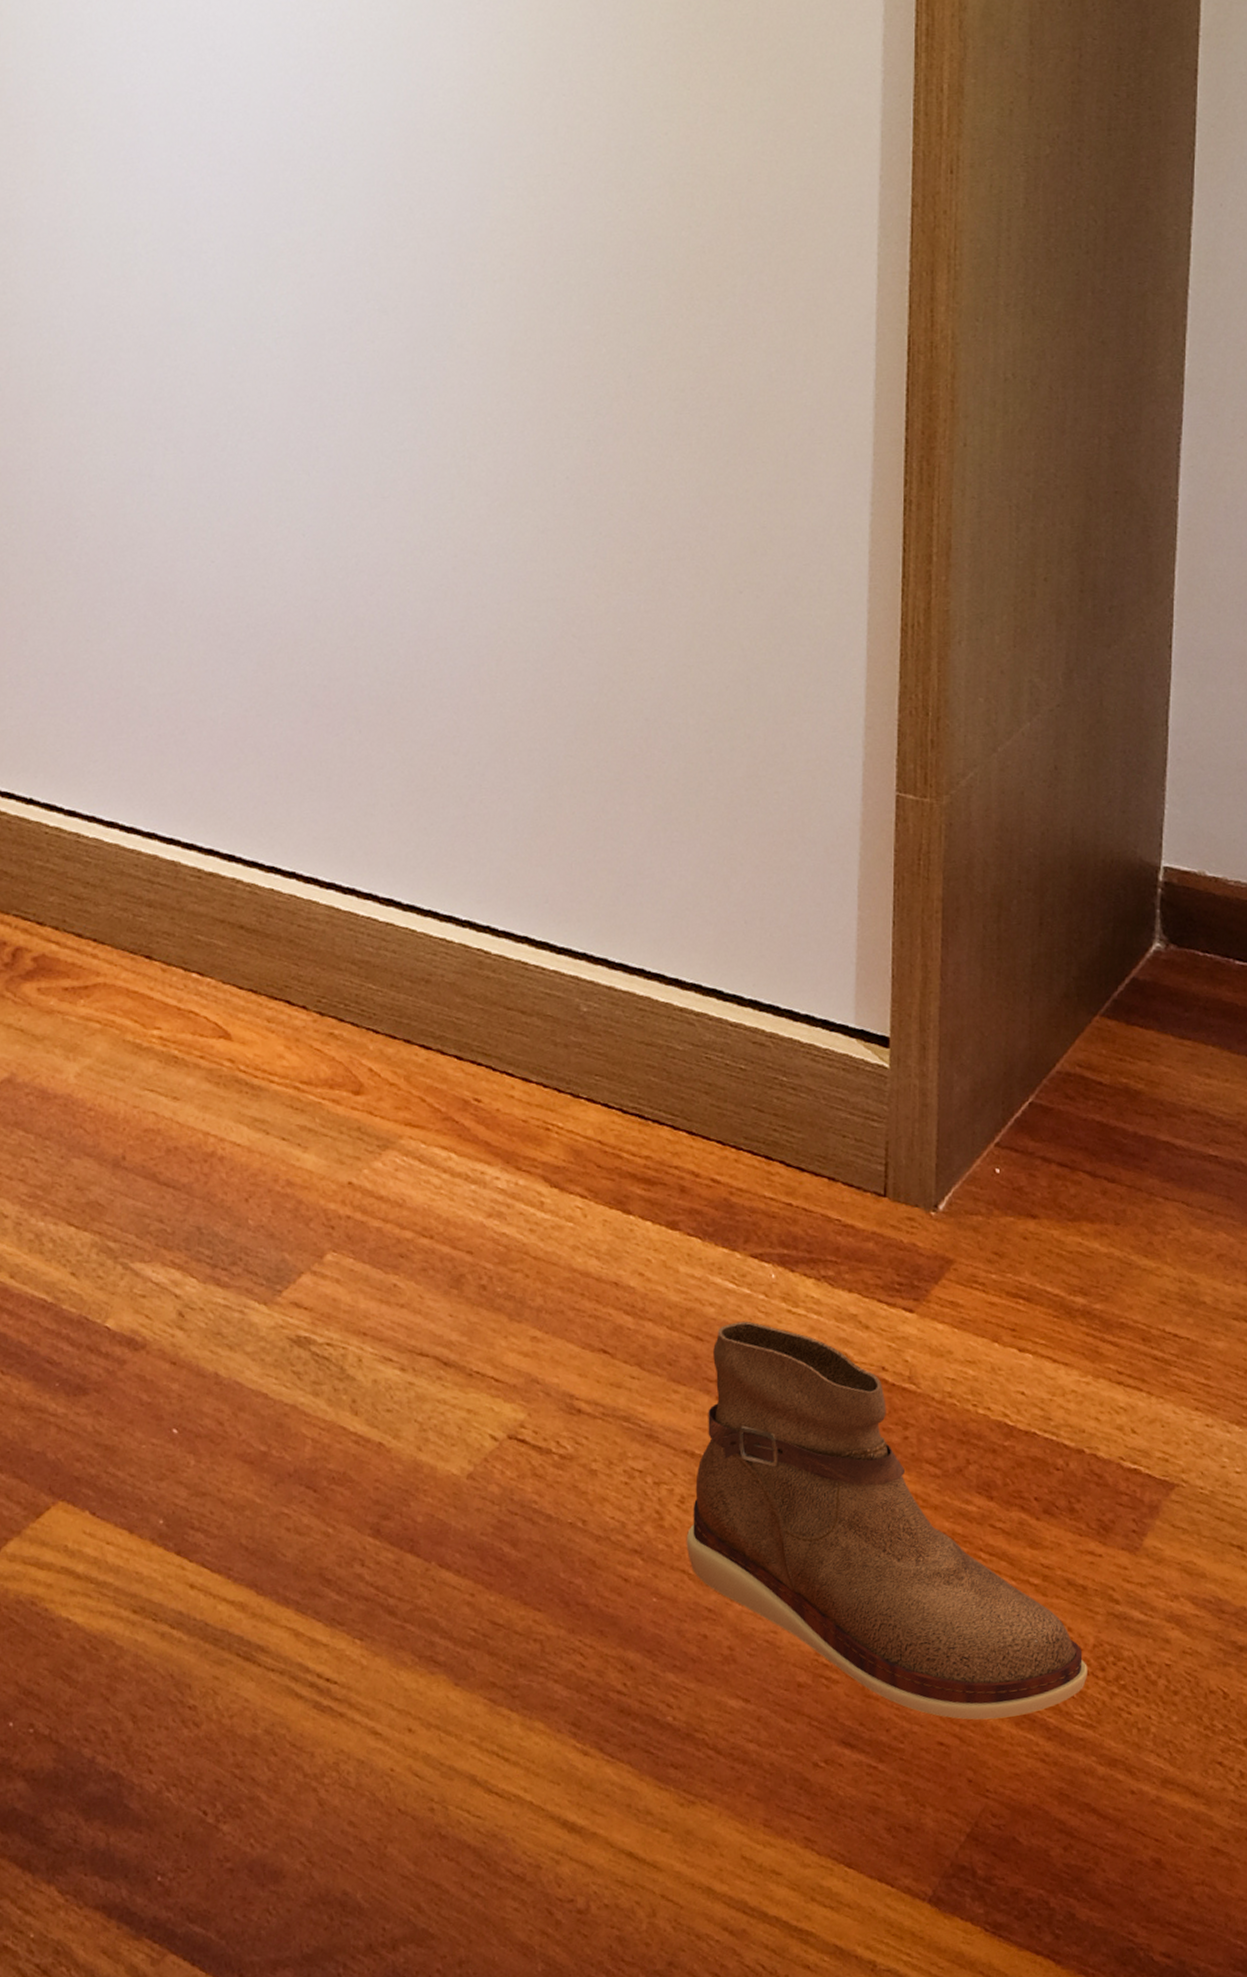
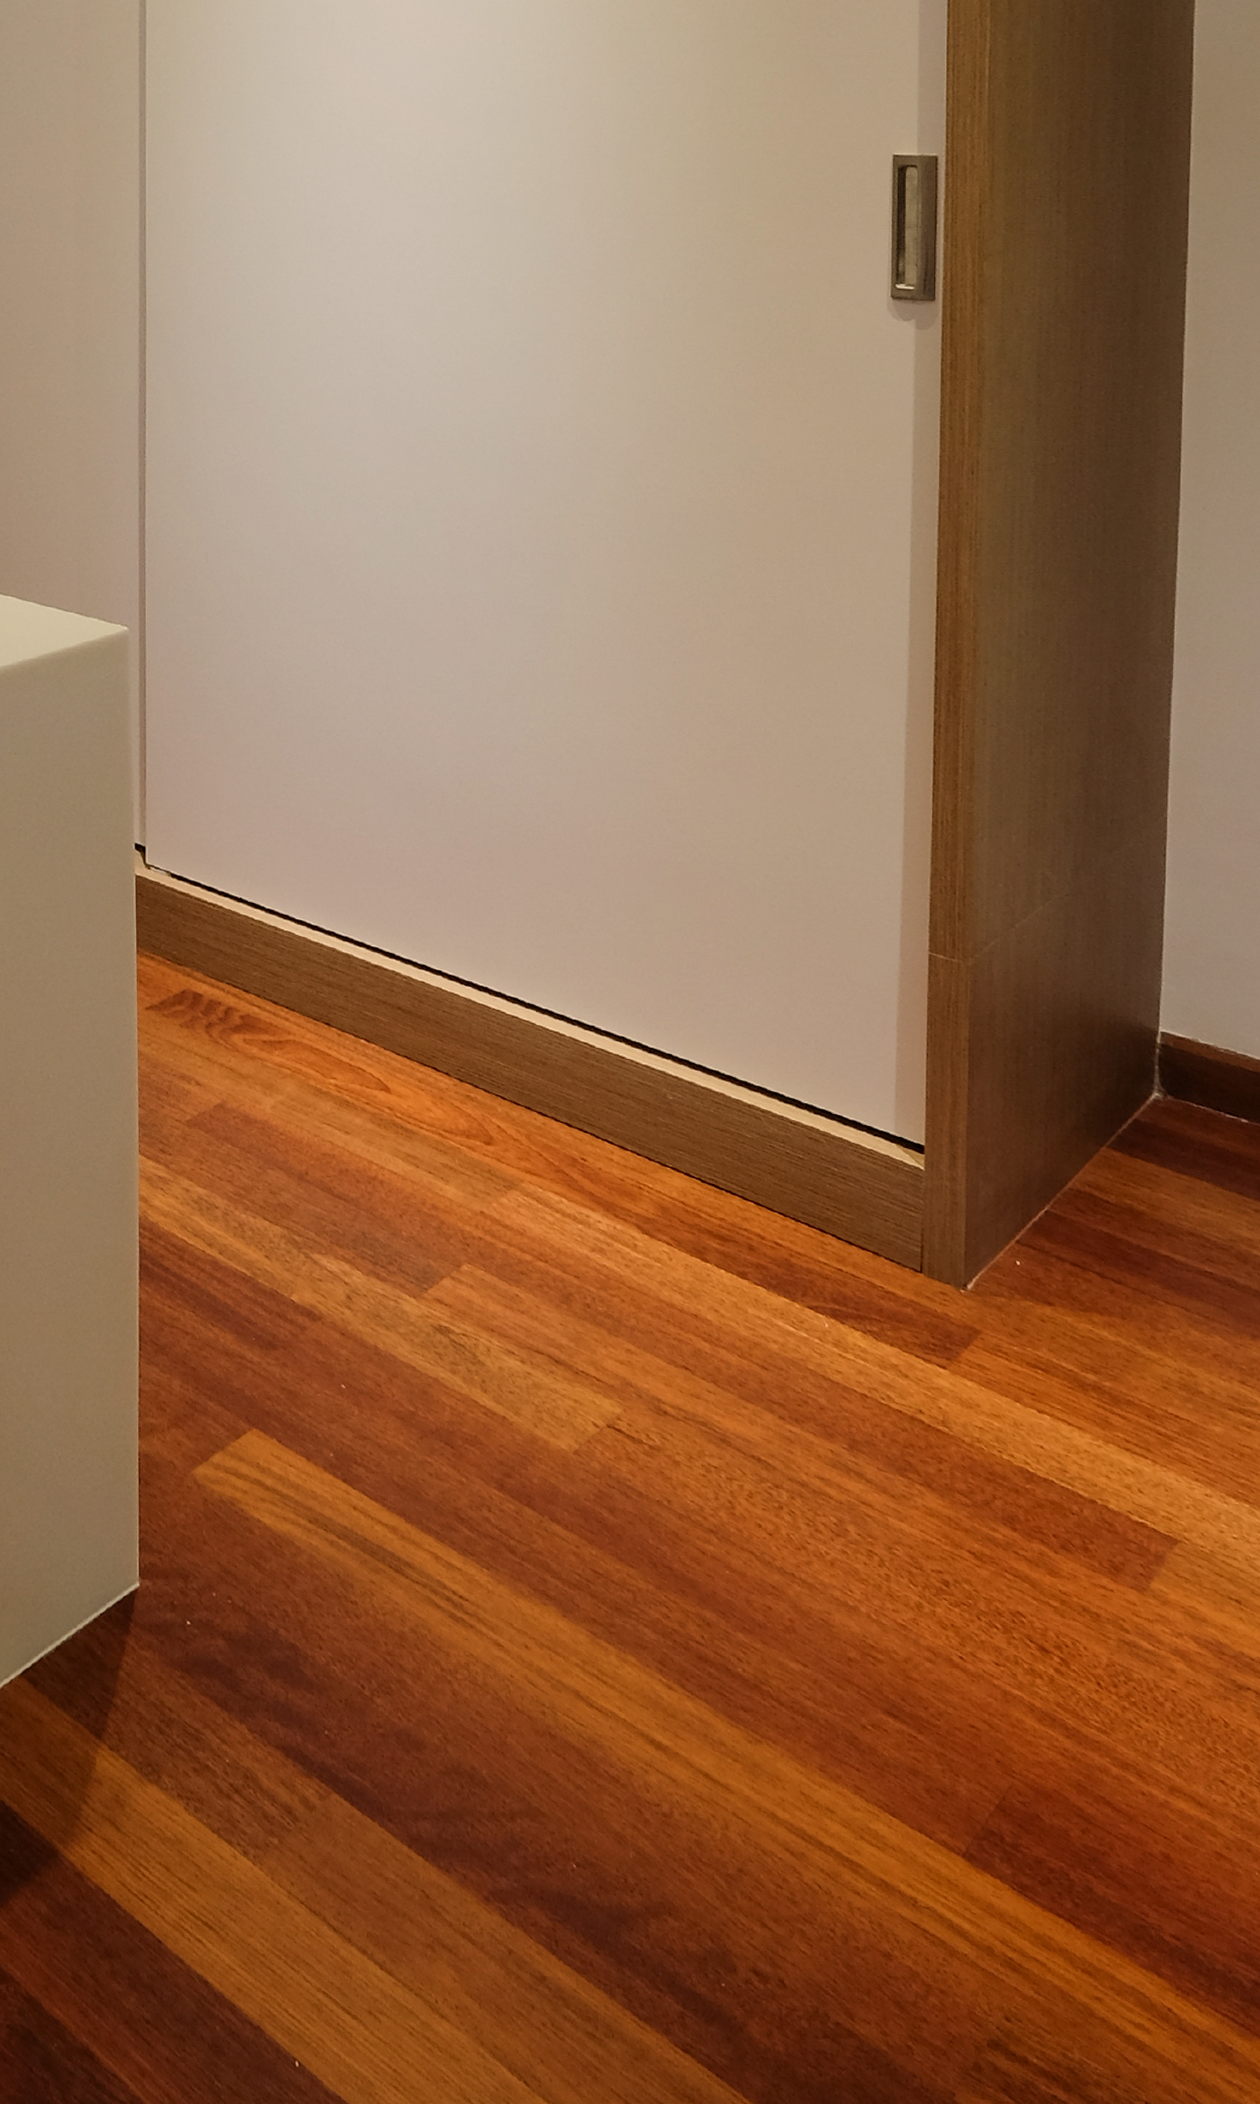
boot: present [686,1321,1088,1720] -> none [754,1358,1102,1713]

